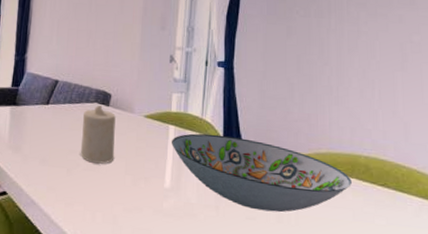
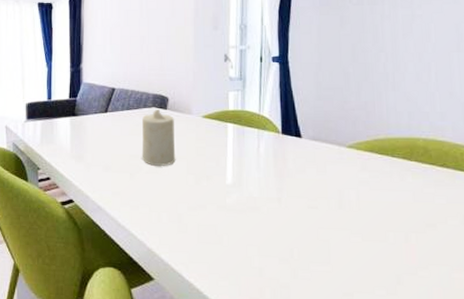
decorative bowl: present [172,133,352,213] -> none [231,129,411,200]

